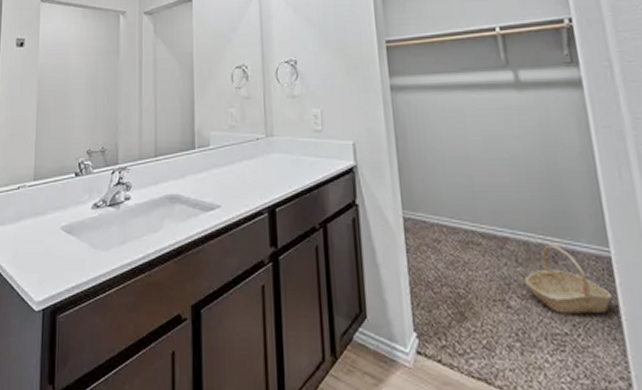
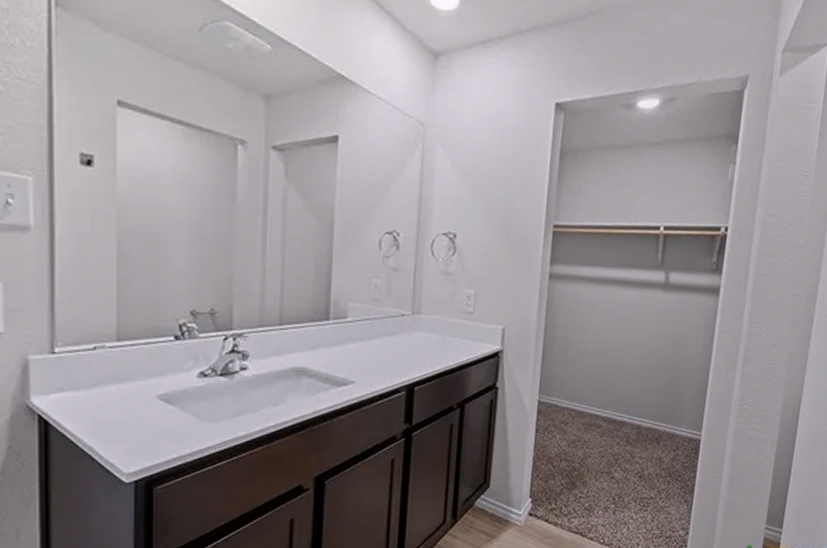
basket: present [524,244,613,314] -> none [629,428,693,483]

